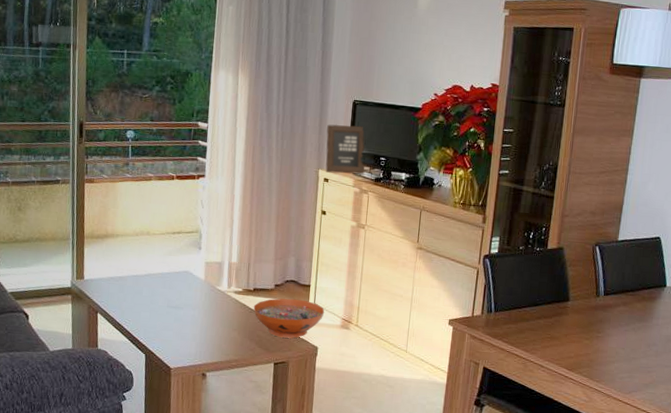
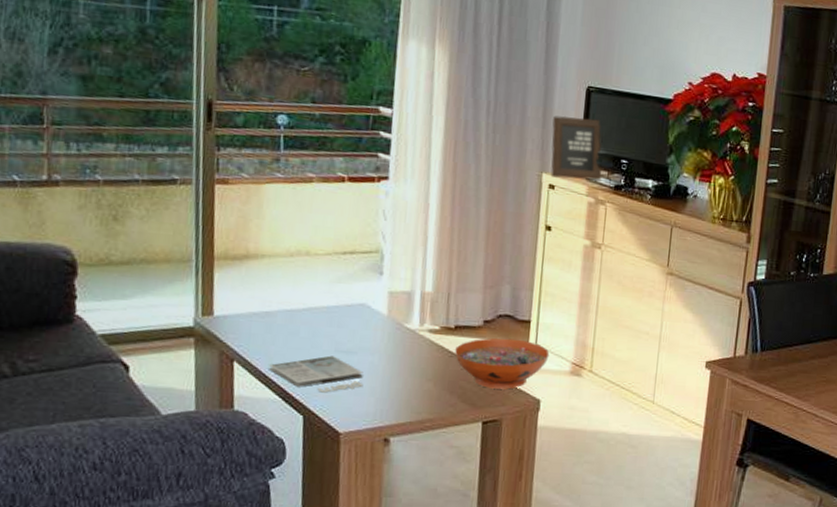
magazine: none [122,310,188,338] -> present [269,355,364,393]

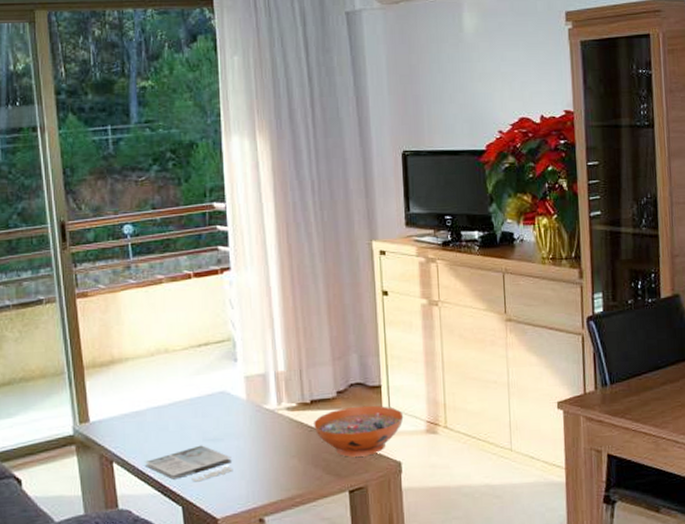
picture frame: present [550,115,604,181] -> none [375,181,429,244]

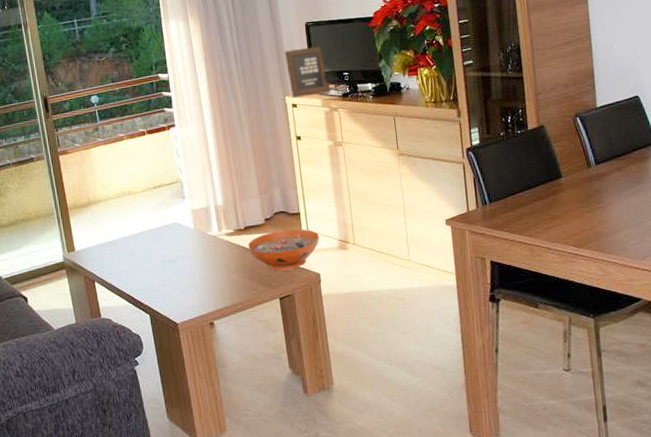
magazine: present [145,445,233,482] -> none [119,266,187,295]
picture frame: none [375,181,429,244] -> present [285,46,331,99]

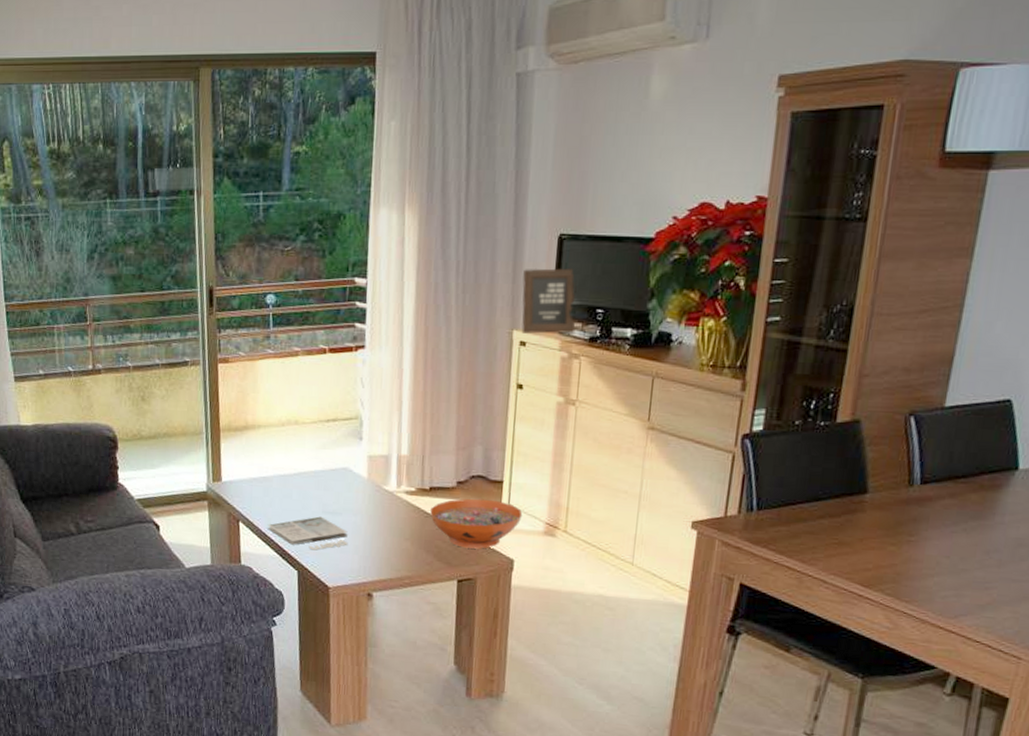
magazine: none [119,266,187,295] -> present [268,516,348,551]

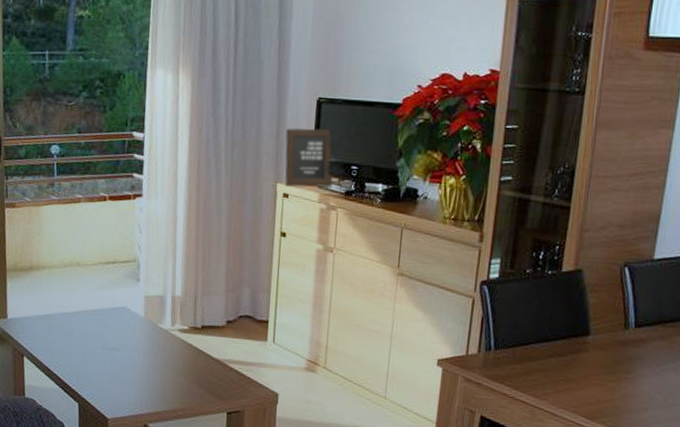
magazine: present [268,516,348,551] -> none [51,352,126,384]
decorative bowl: present [430,498,523,549] -> none [202,336,286,384]

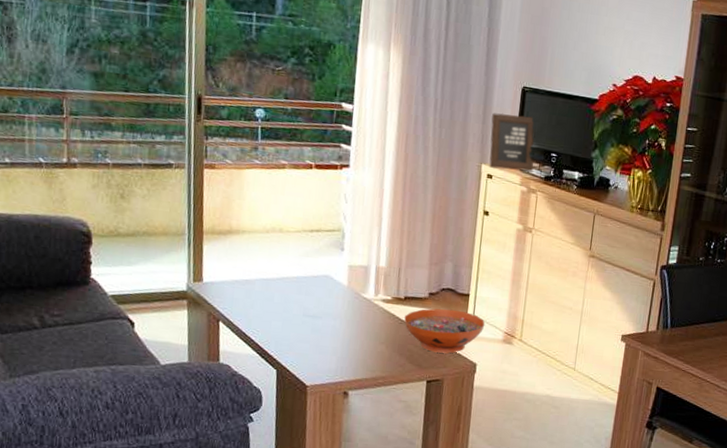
decorative bowl: none [202,336,286,384] -> present [404,308,485,354]

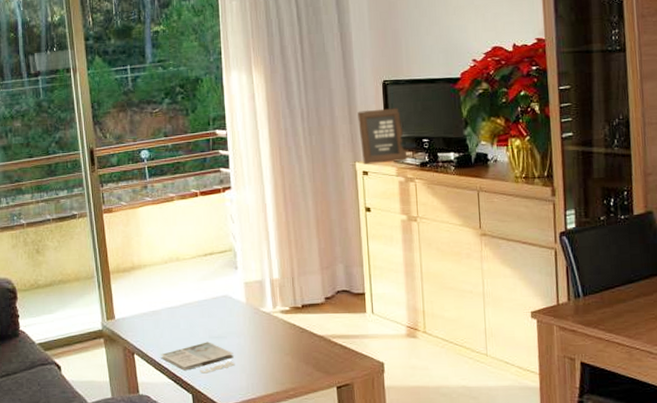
magazine: none [248,319,327,351] -> present [161,342,235,374]
decorative bowl: present [404,308,485,354] -> none [305,310,386,357]

